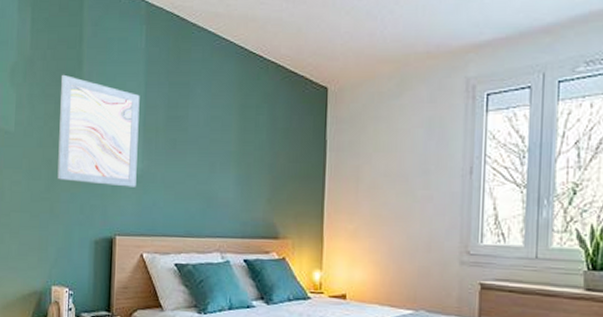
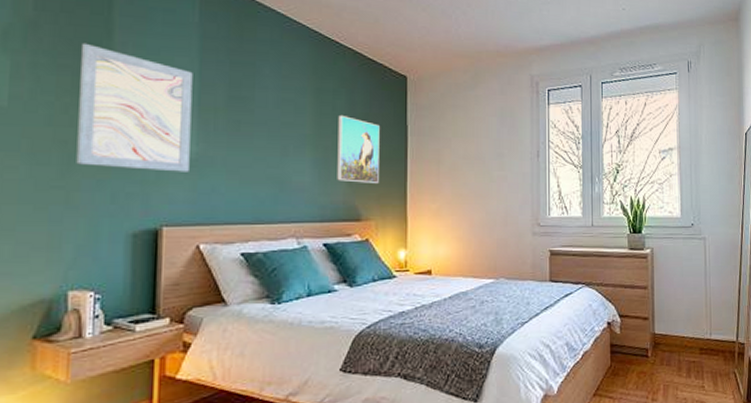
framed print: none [258,130,299,201] -> present [337,114,380,183]

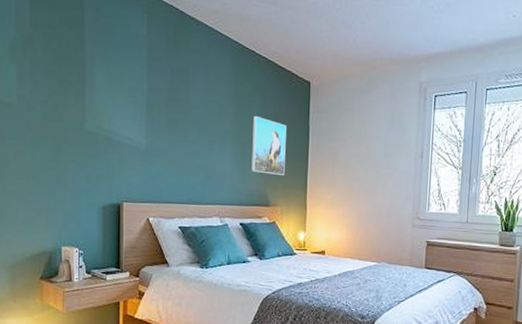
wall art: present [76,42,193,172] -> none [63,53,143,160]

